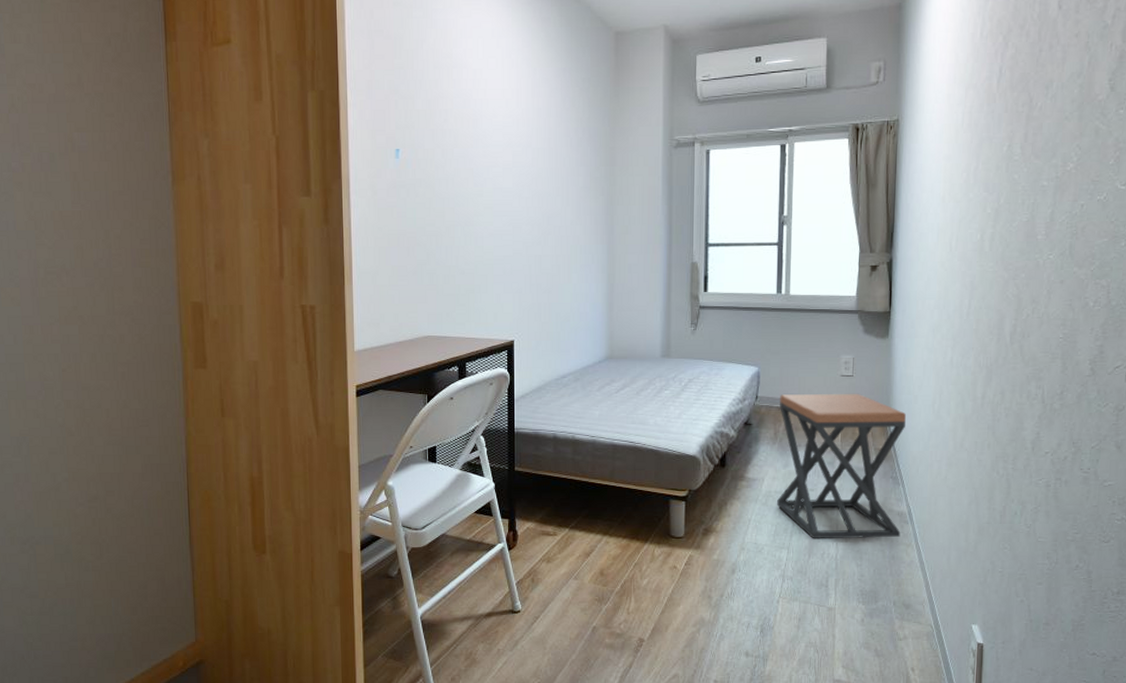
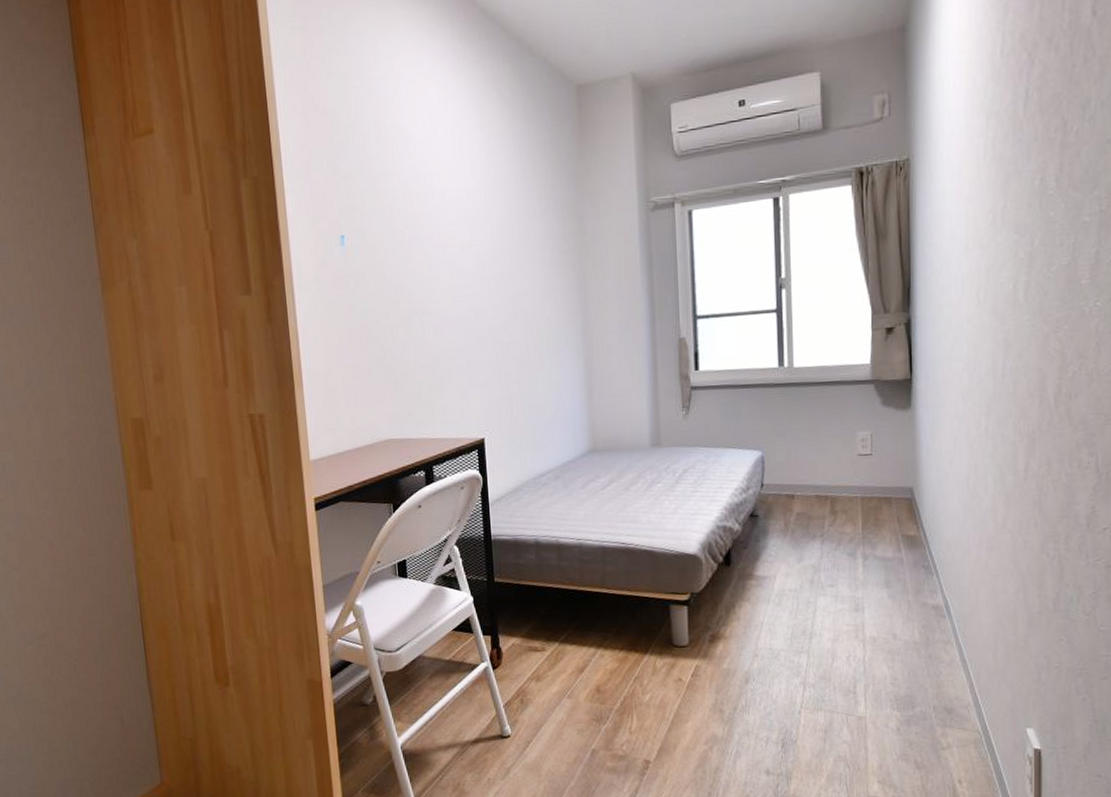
stool: present [777,393,906,539] -> none [789,473,937,640]

